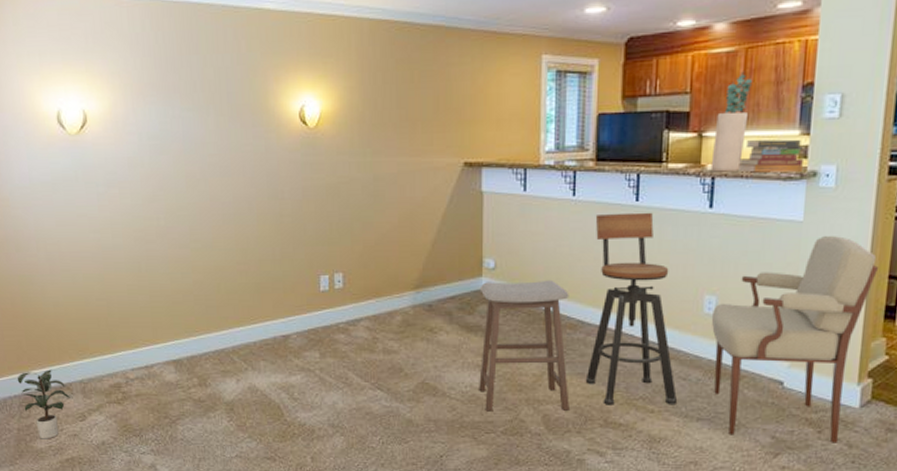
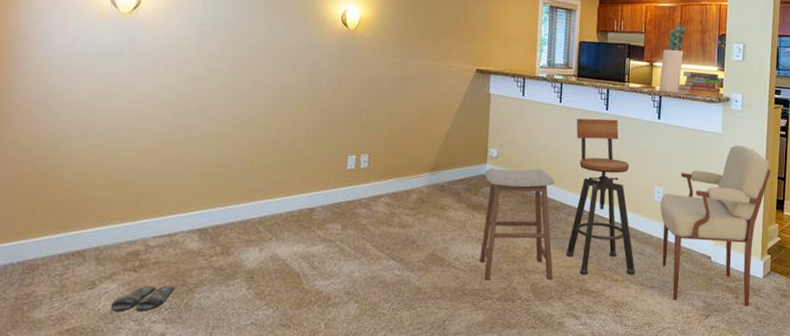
potted plant: present [17,369,71,439] -> none [23,235,82,309]
slippers: none [102,418,158,443] -> present [111,286,174,311]

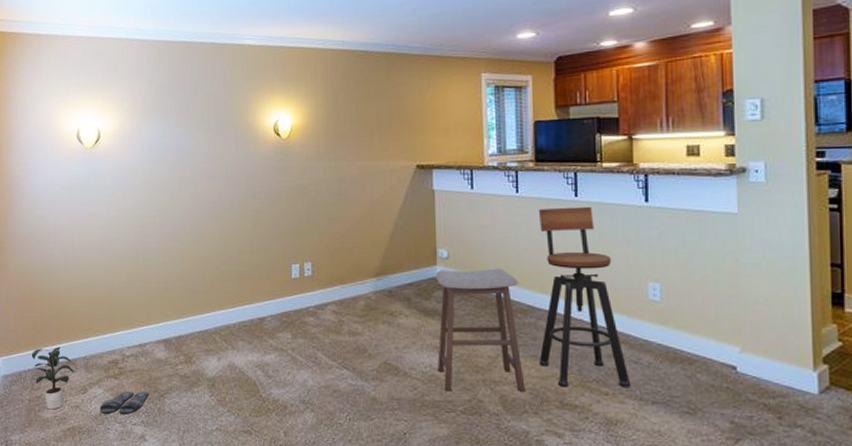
potted plant: none [23,235,82,309] -> present [31,346,75,410]
vase: present [658,21,686,95] -> none [642,81,675,171]
armchair: present [660,146,772,306] -> none [657,227,820,430]
books: present [678,71,720,98] -> none [669,139,731,170]

